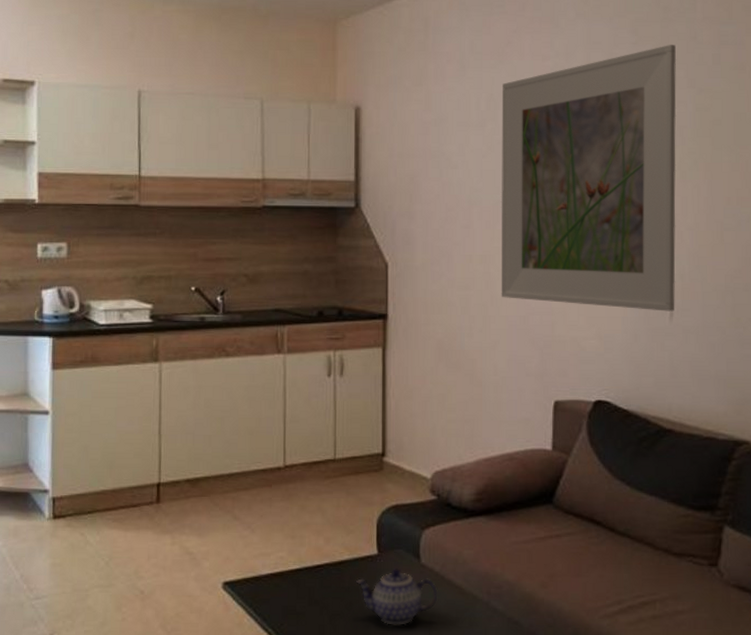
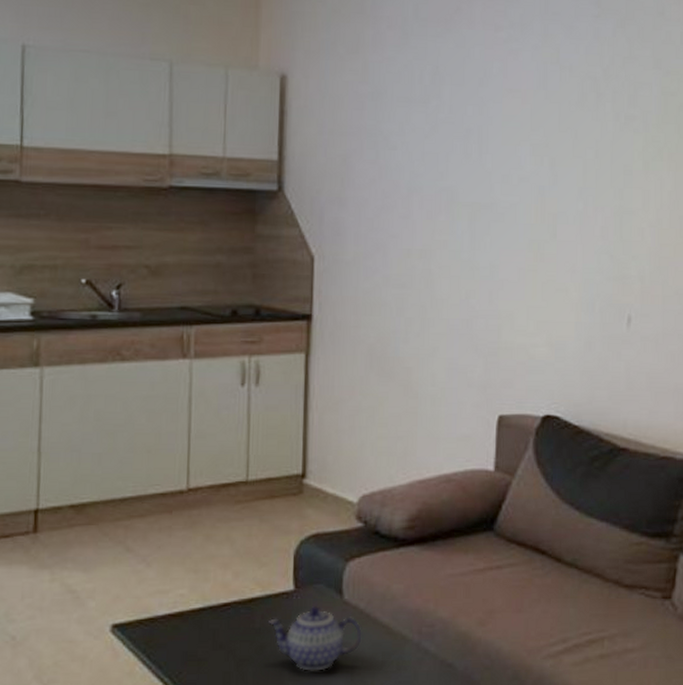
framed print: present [501,45,677,312] -> none [442,20,641,317]

